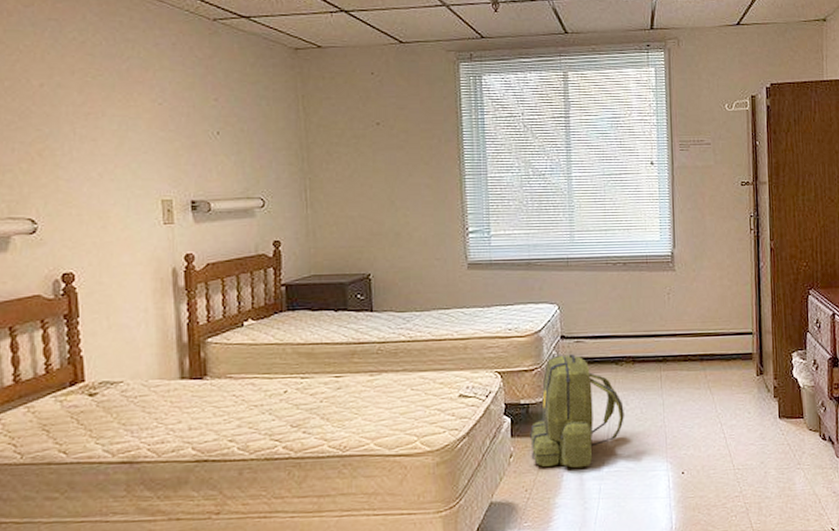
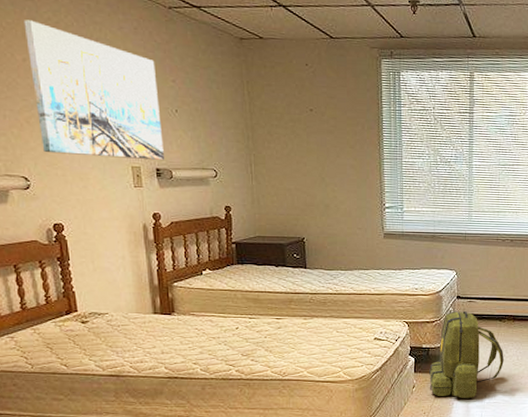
wall art: none [44,41,201,191] -> present [23,20,164,160]

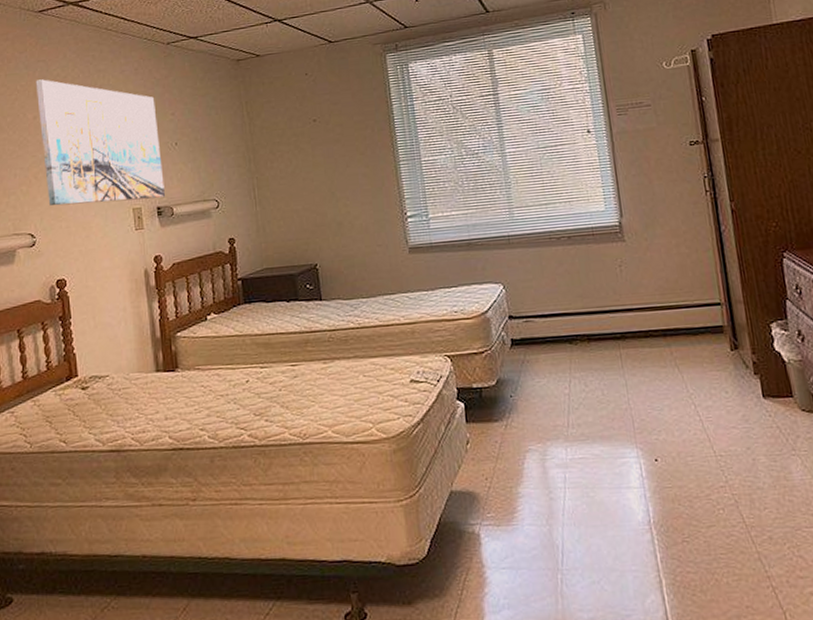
backpack: present [429,311,504,398] -> none [485,334,585,455]

